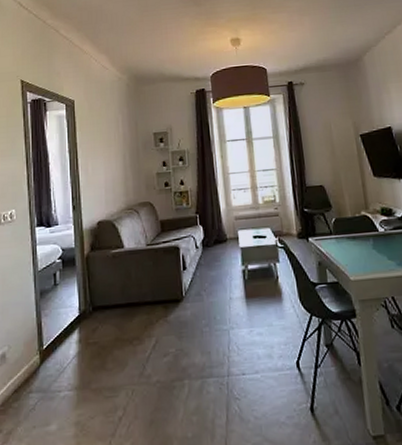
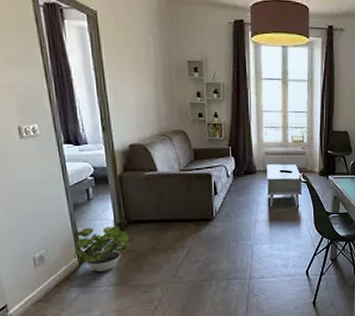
potted plant: none [36,313,96,372] -> present [74,225,132,272]

